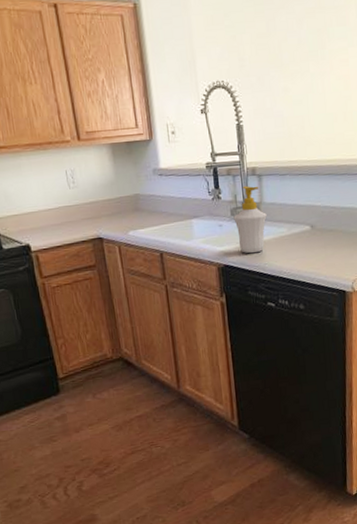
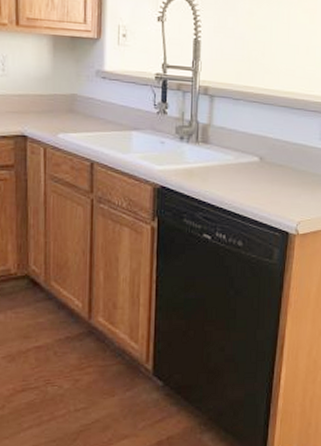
soap bottle: present [233,185,267,254] -> none [178,104,214,178]

